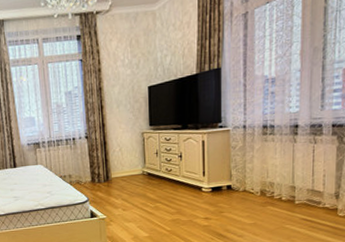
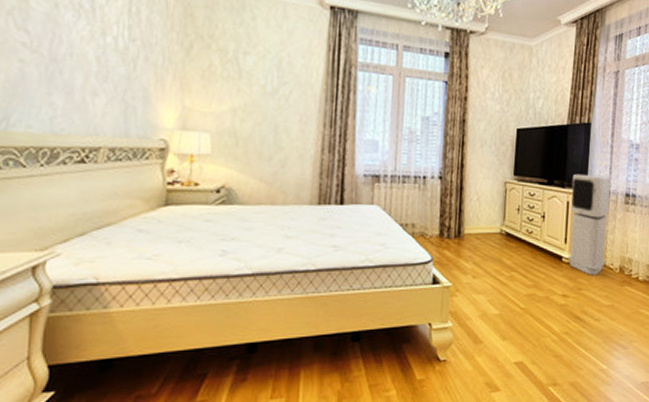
air purifier: none [205,112,246,200] -> present [568,174,612,275]

